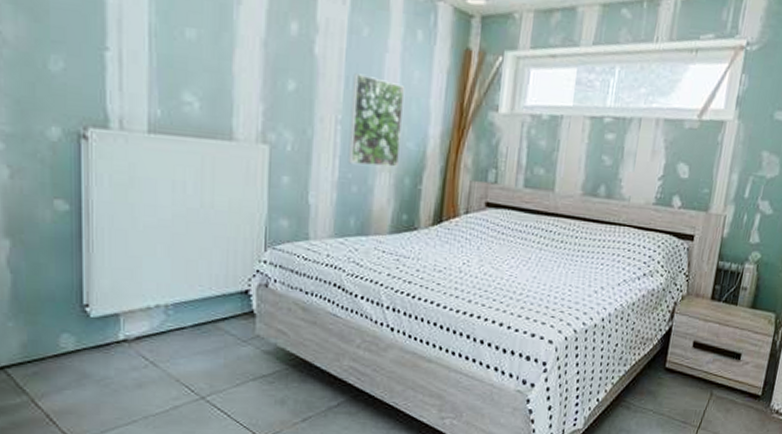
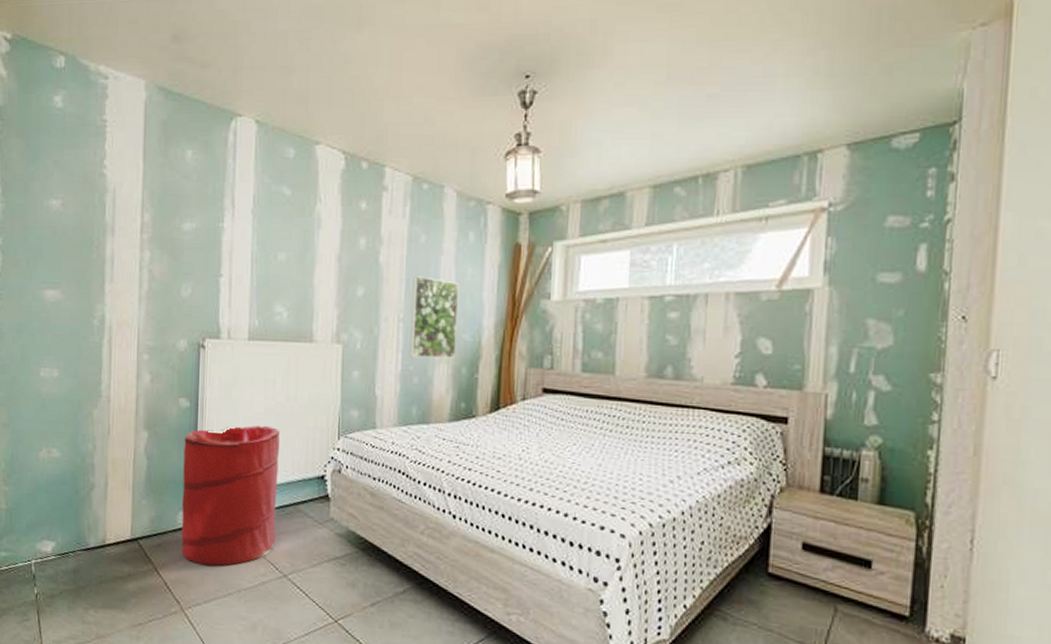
laundry hamper: none [64,234,192,393] -> present [181,425,280,567]

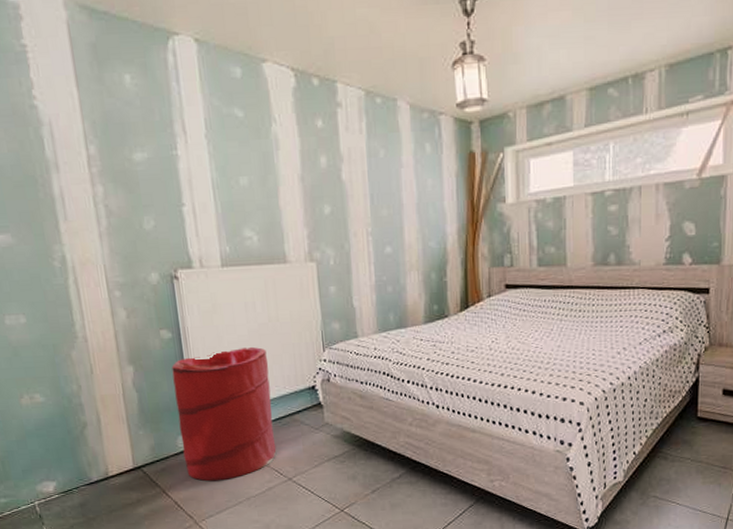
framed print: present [409,276,460,358] -> none [376,190,424,269]

